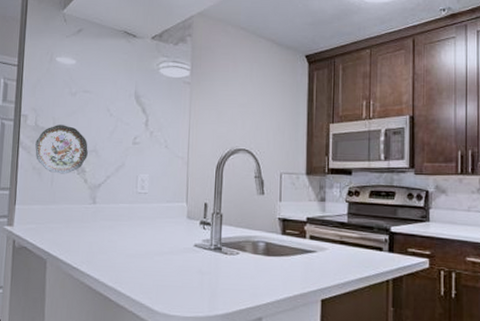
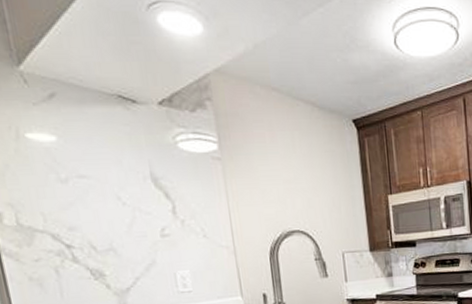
decorative plate: present [35,125,88,174] -> none [24,221,104,282]

